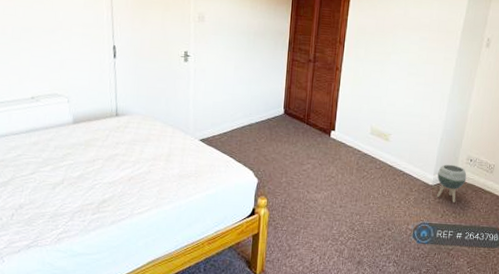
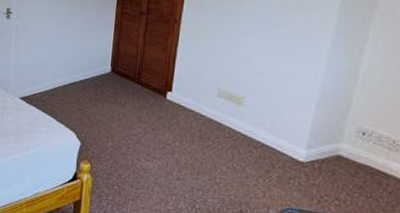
planter: present [437,164,467,203] -> none [311,136,357,187]

